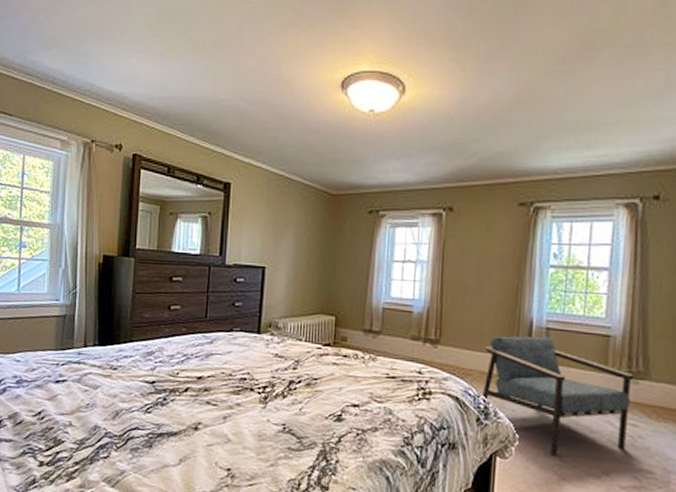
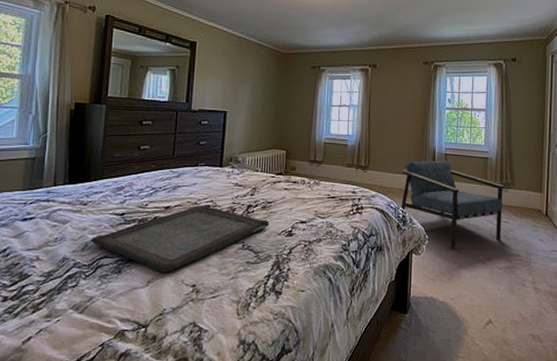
serving tray: none [122,377,315,452] -> present [91,205,270,272]

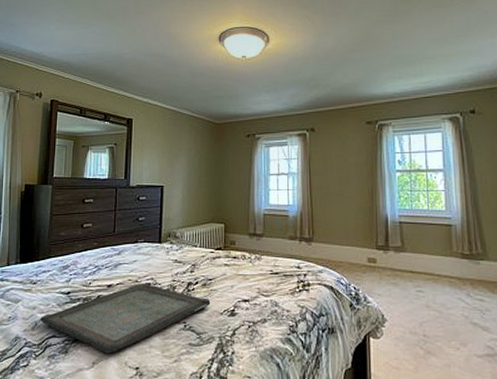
armchair: present [401,160,505,249] -> none [351,229,476,332]

